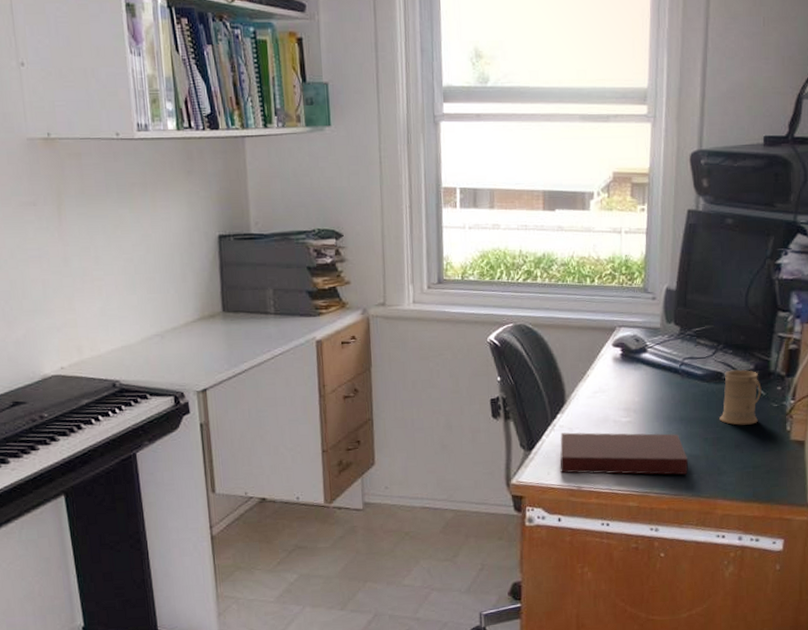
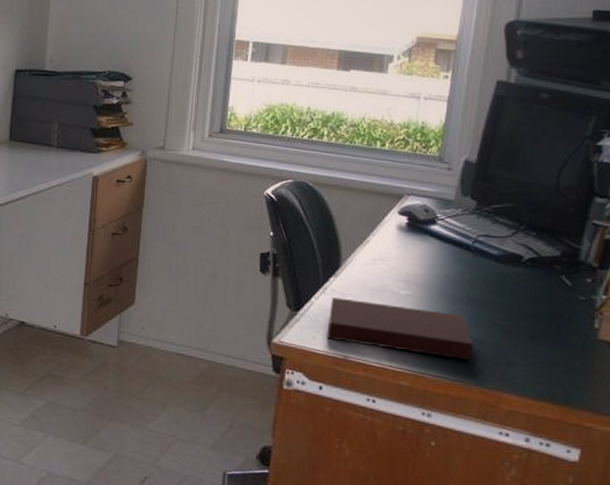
mug: present [719,369,762,425] -> none [514,254,568,316]

